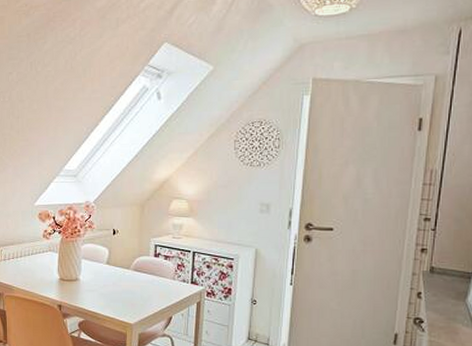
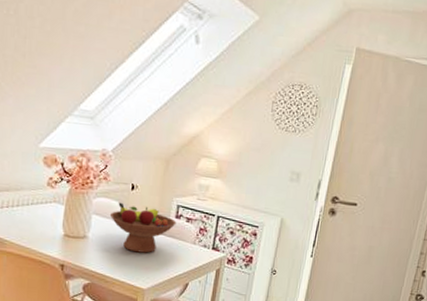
fruit bowl: none [96,246,156,291] -> present [109,202,177,253]

